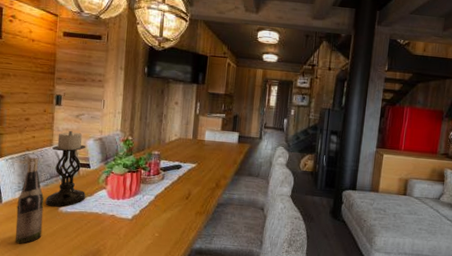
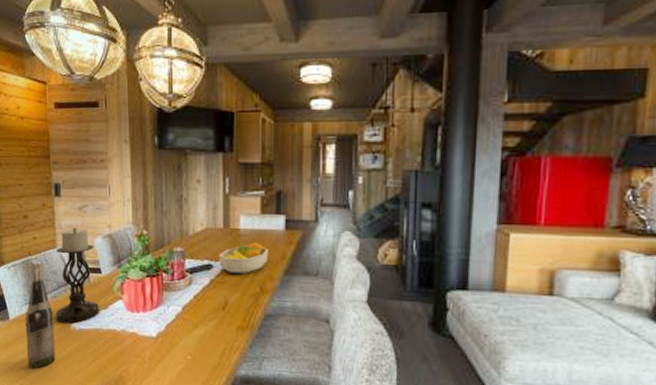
fruit bowl: none [187,150,225,173] -> present [219,241,269,274]

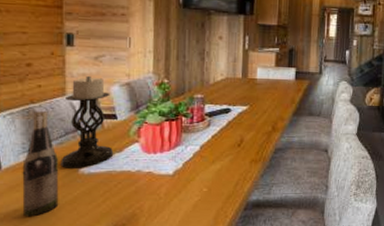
fruit bowl: present [219,241,269,274] -> none [237,89,281,115]

